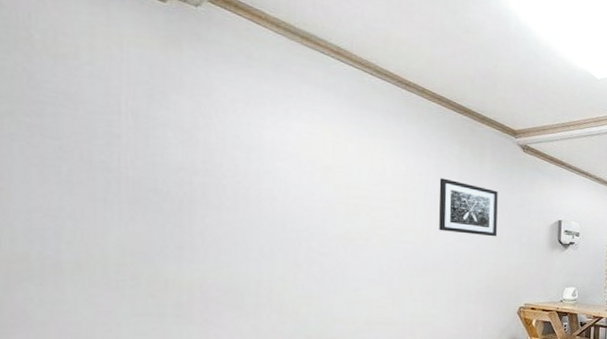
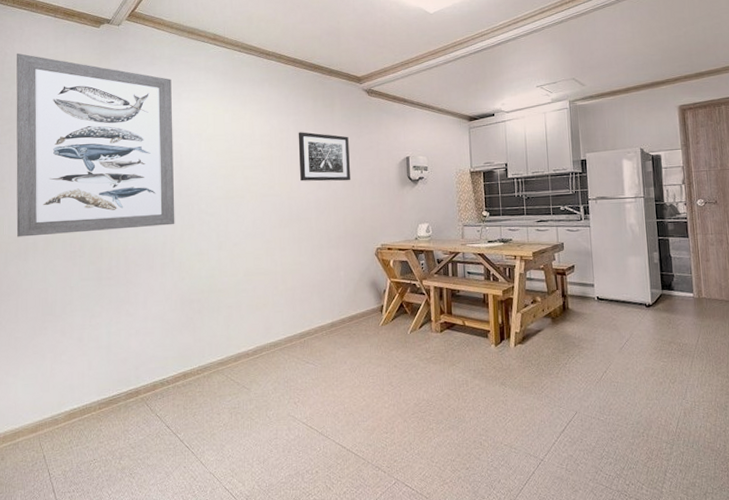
wall art: none [21,7,276,262] -> present [16,53,175,237]

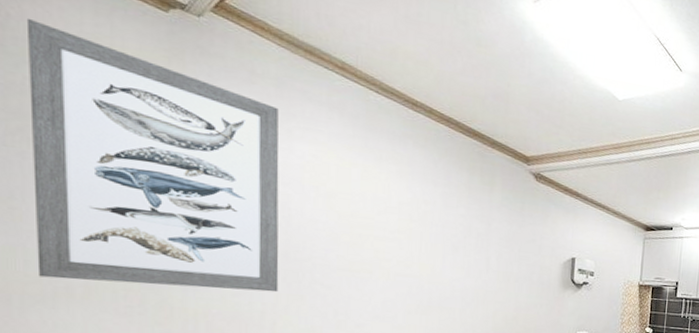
wall art: present [298,132,350,182] -> none [445,208,508,274]

